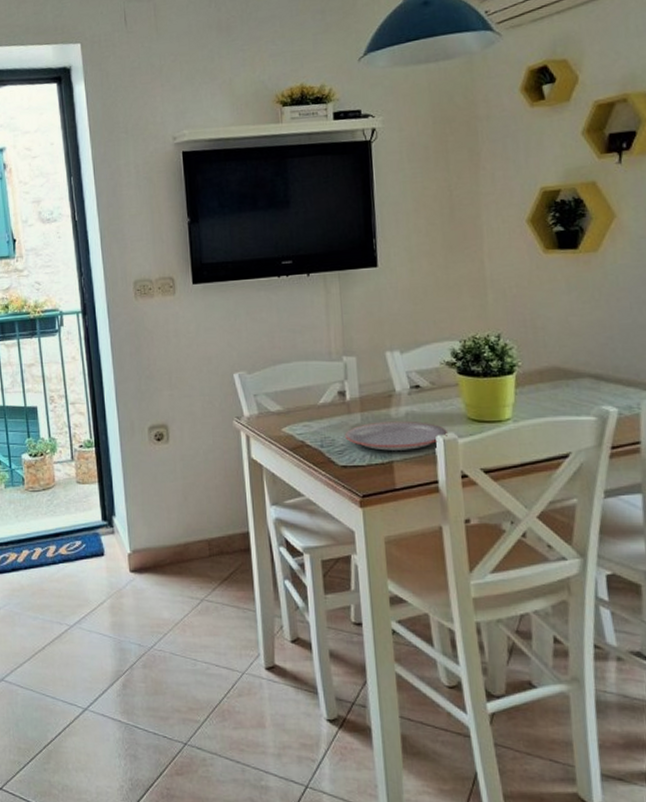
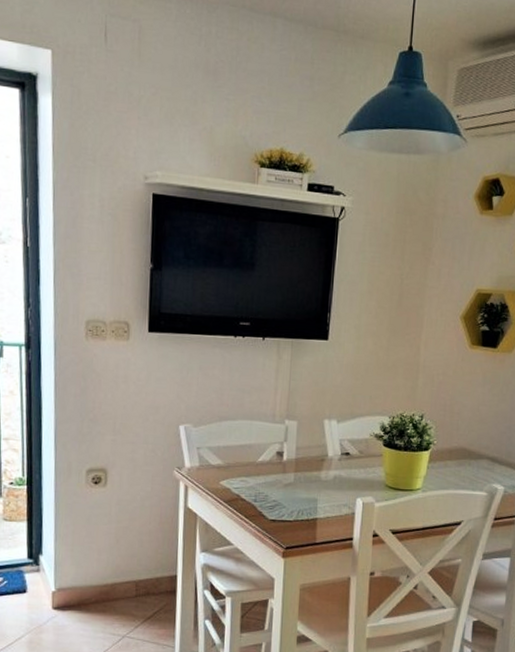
plate: present [345,421,447,451] -> none [278,482,367,510]

